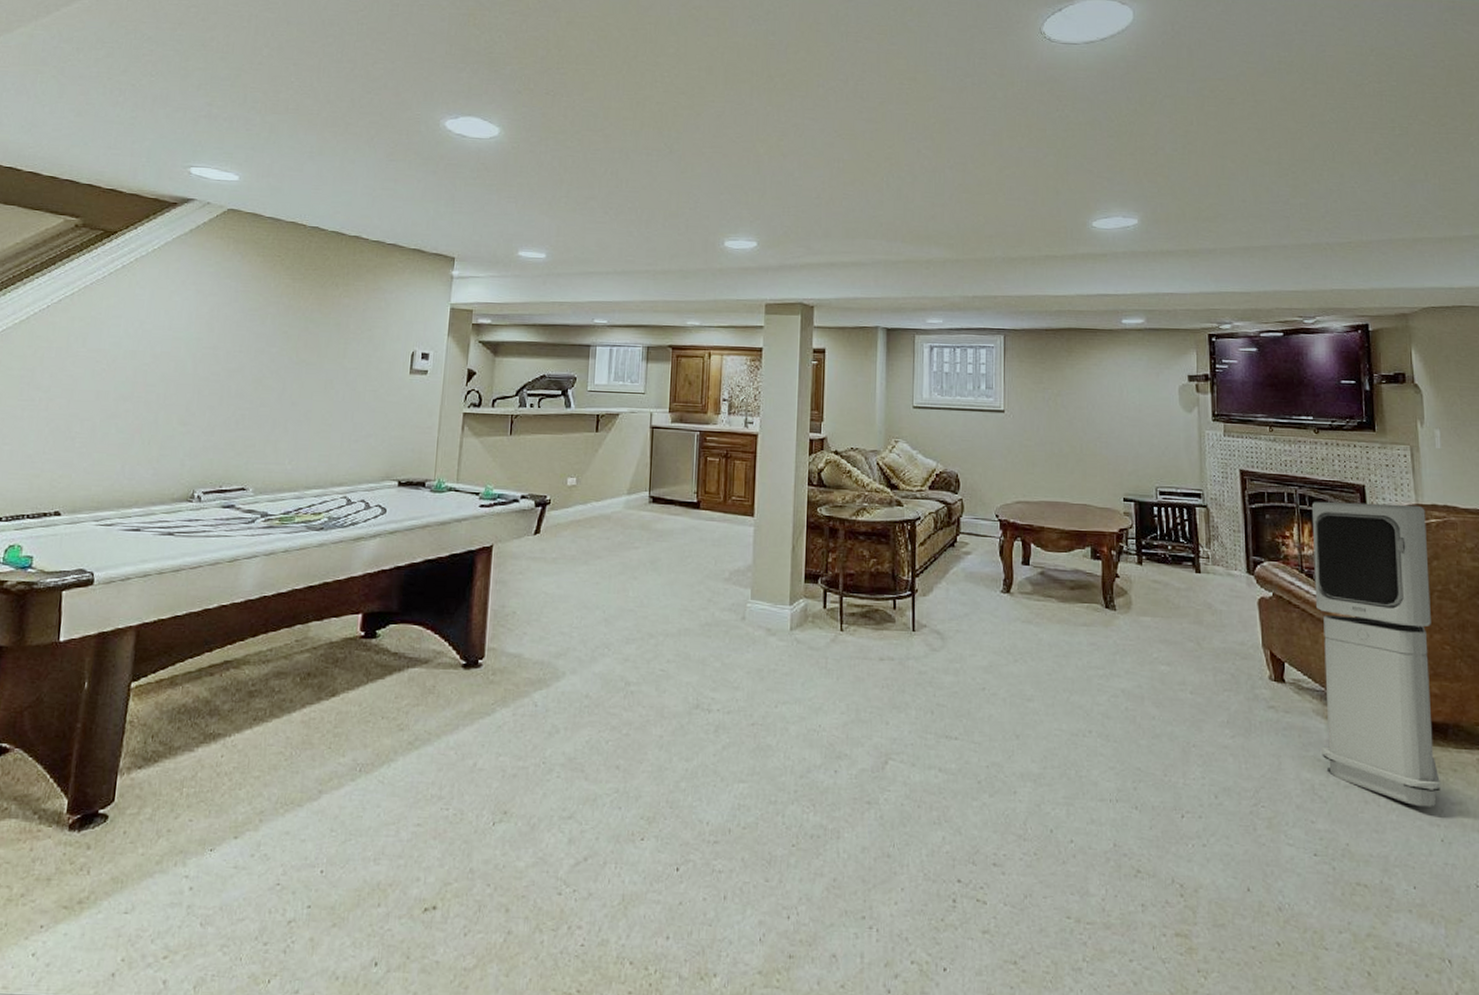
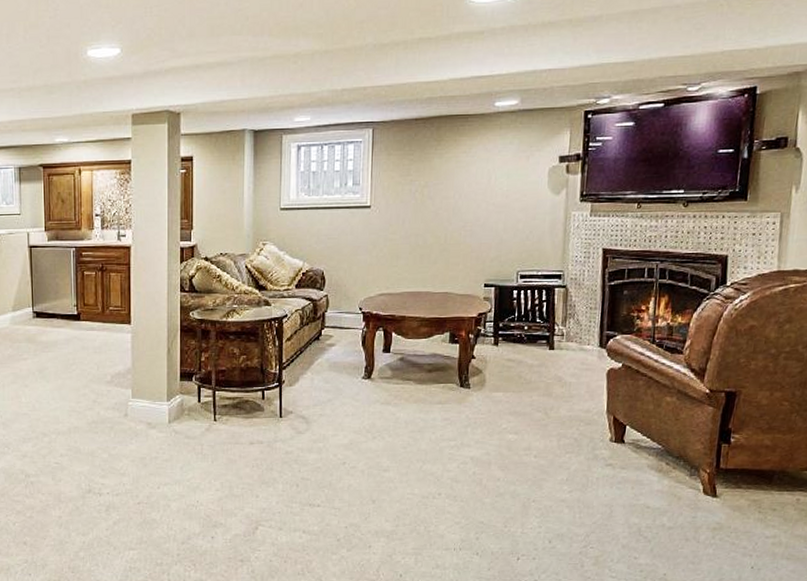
air purifier: present [1311,501,1440,807] -> none [651,272,786,541]

